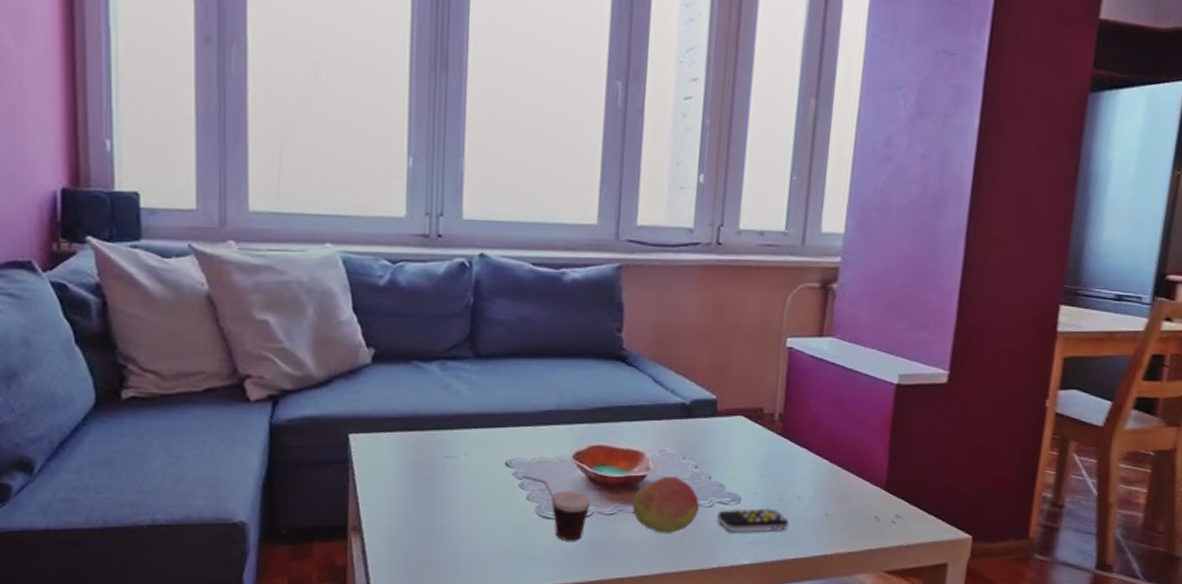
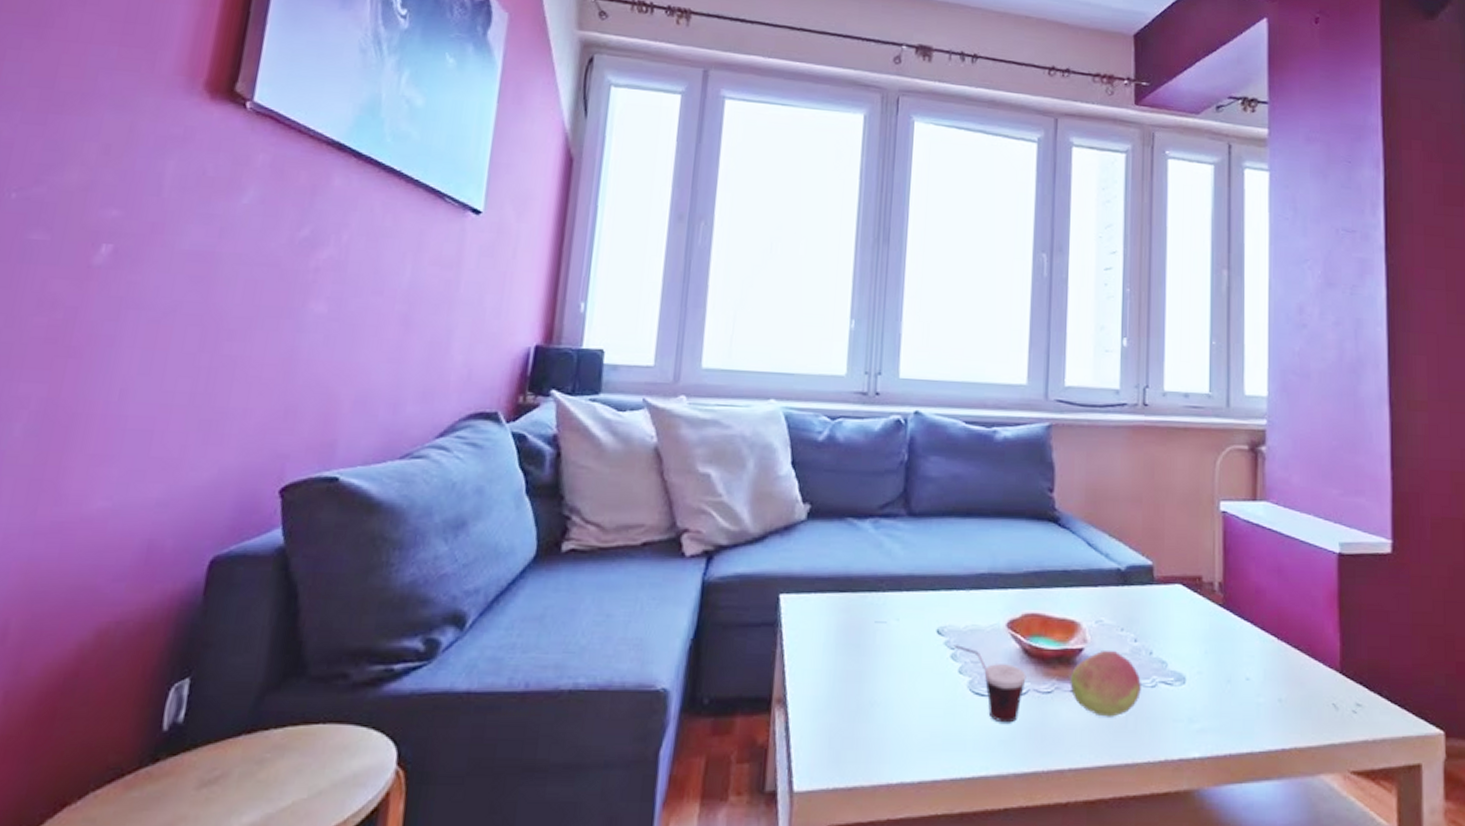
remote control: present [717,508,789,533] -> none [1161,690,1240,720]

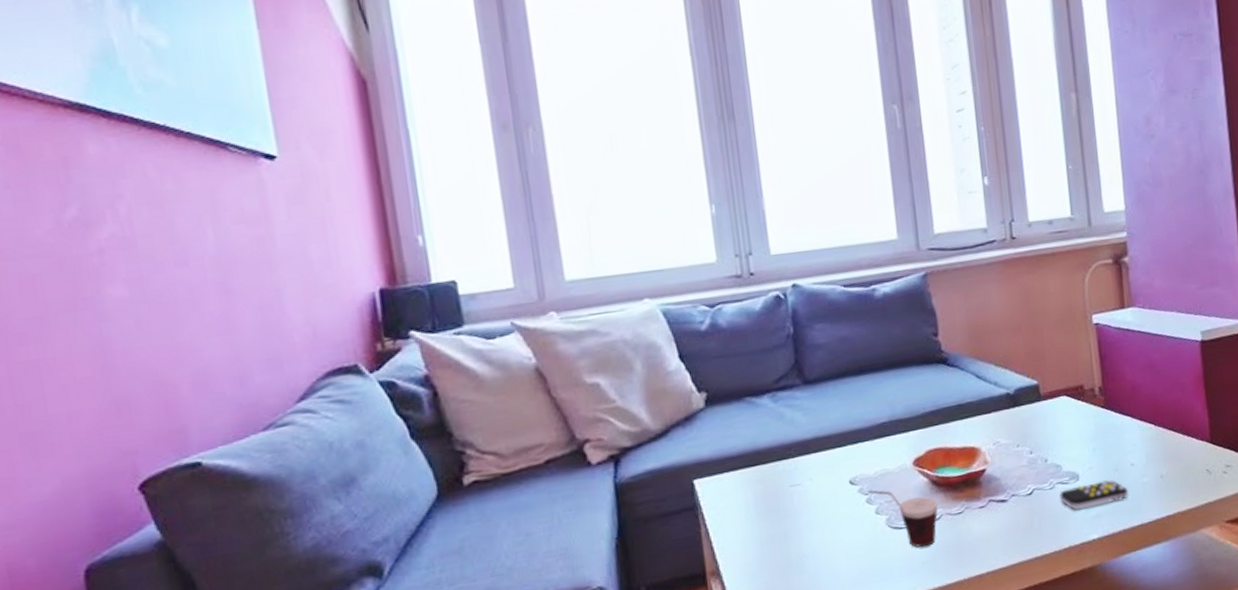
fruit: present [1070,651,1142,717] -> none [977,465,1042,523]
remote control: none [1161,690,1240,720] -> present [1059,479,1129,510]

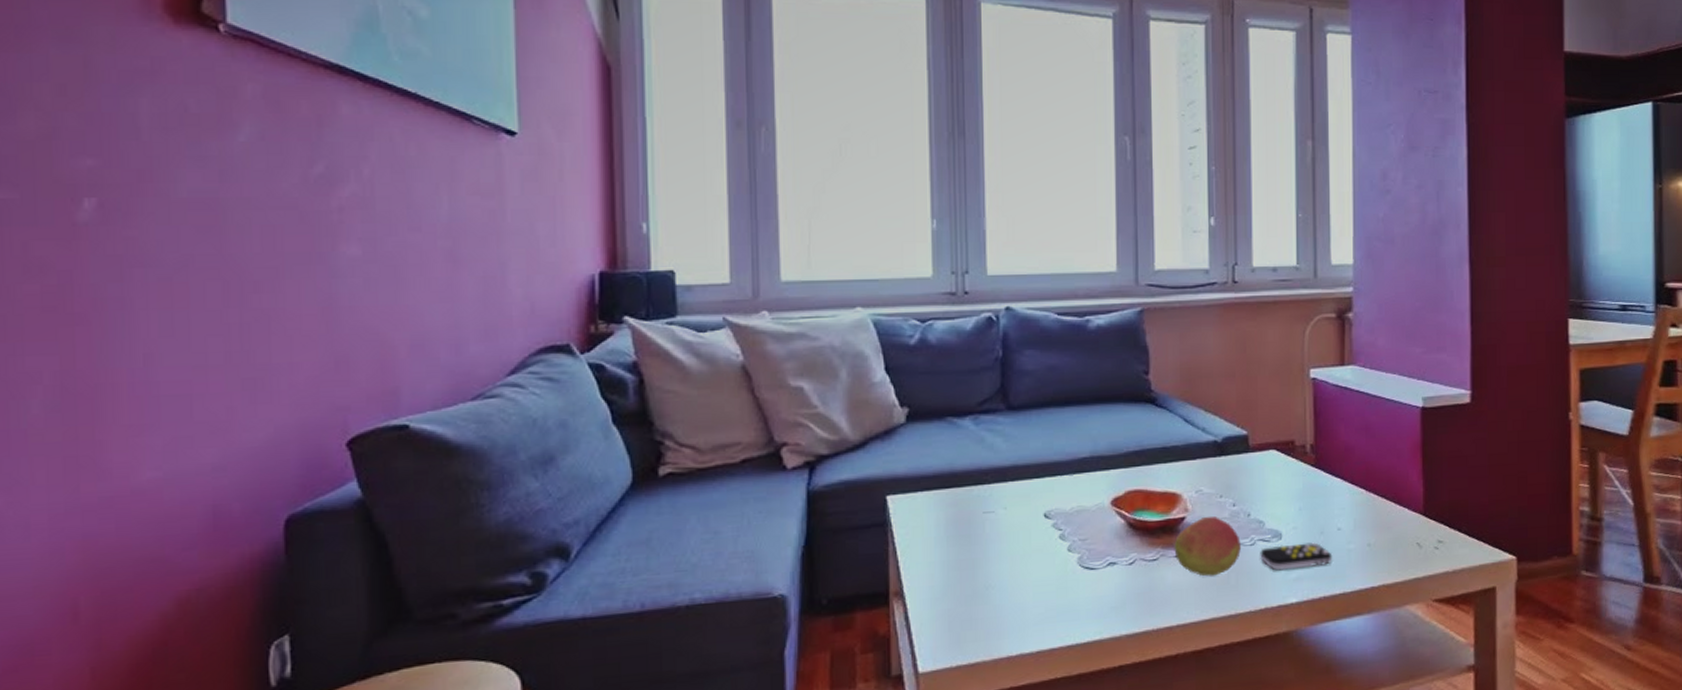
cup: present [867,490,938,548] -> none [1061,526,1133,592]
fruit: none [977,465,1042,523] -> present [1174,517,1242,577]

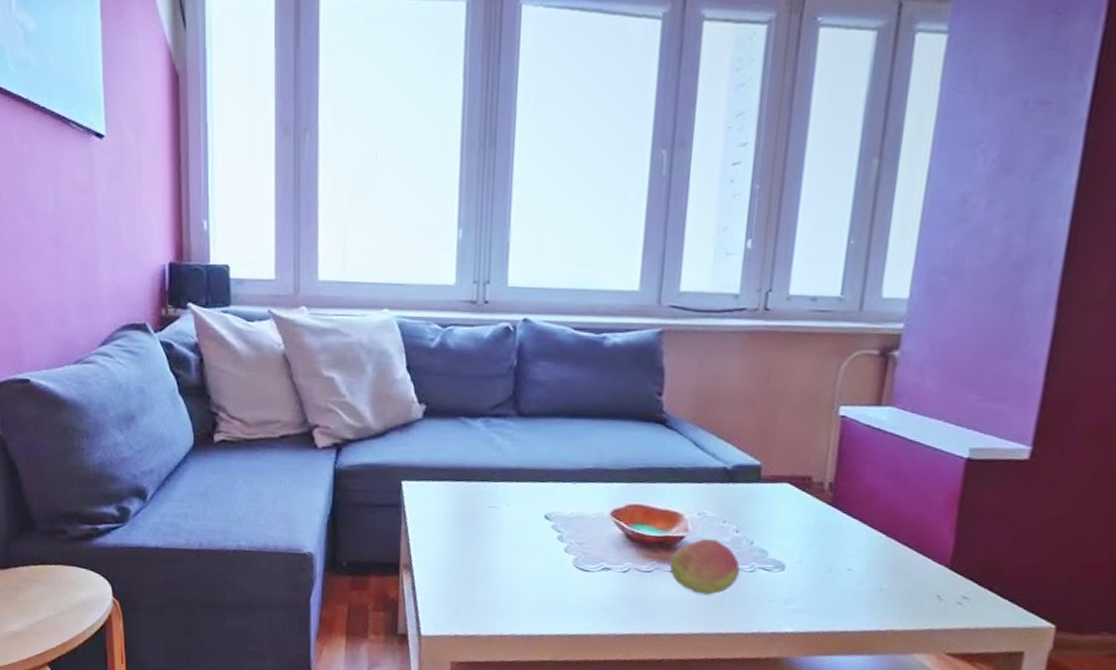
remote control: present [1260,542,1333,571] -> none [758,576,838,602]

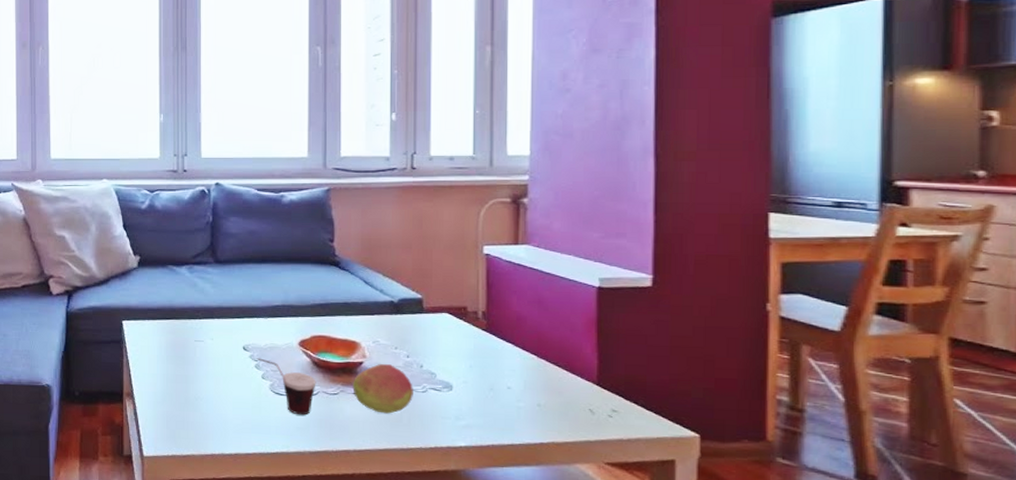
cup: none [560,528,628,595] -> present [256,358,316,415]

